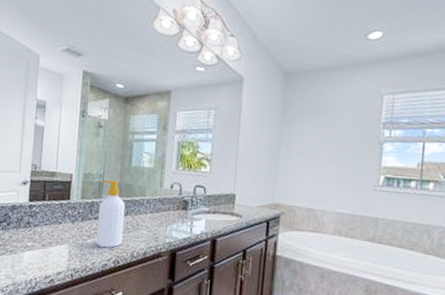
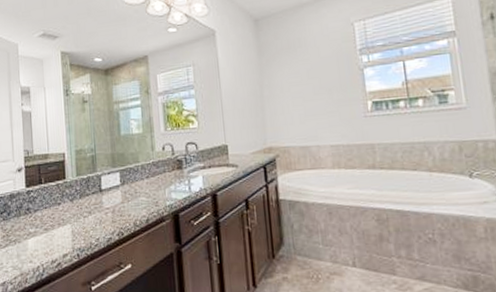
soap bottle: present [96,179,126,248] -> none [92,152,124,221]

